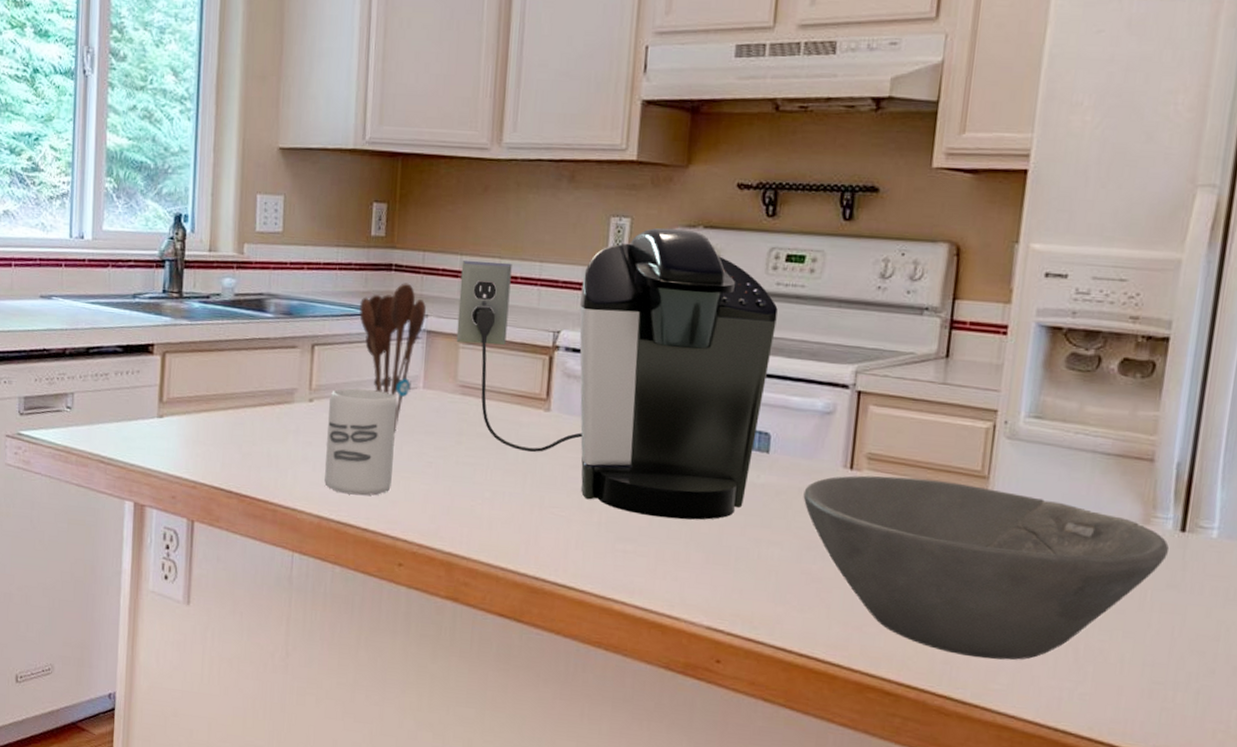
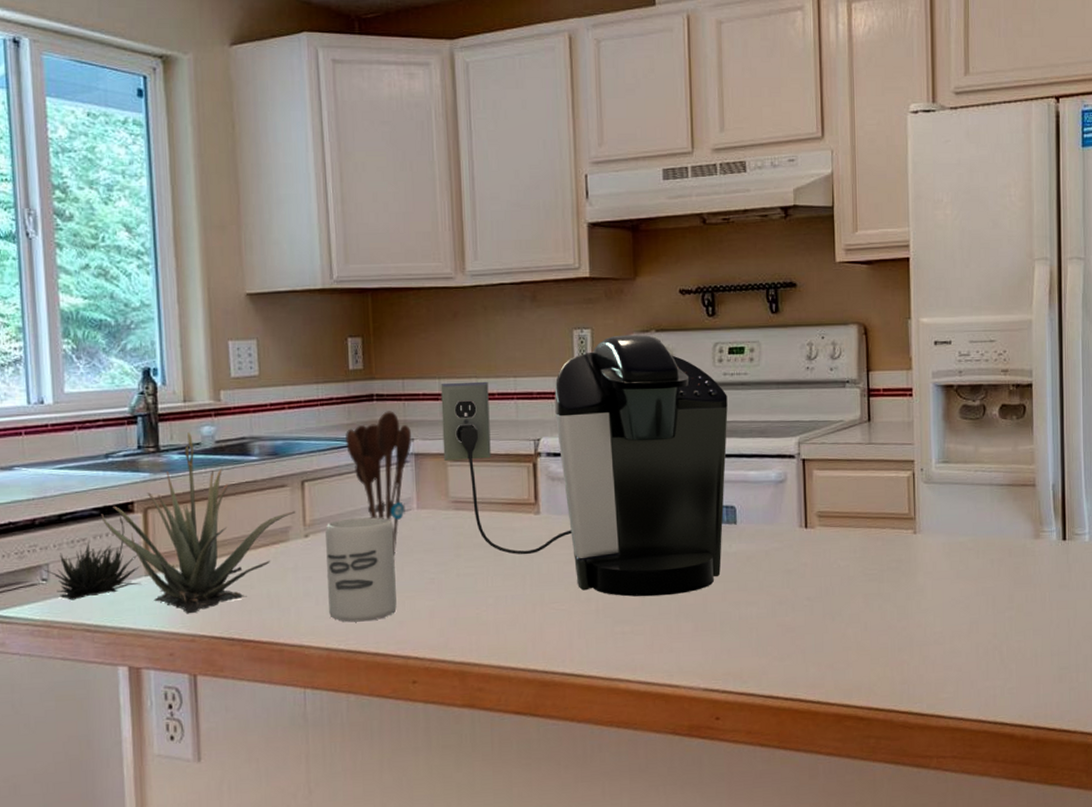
succulent plant: none [69,282,304,461] -> present [43,432,296,614]
bowl: present [803,475,1169,660] -> none [770,526,1056,674]

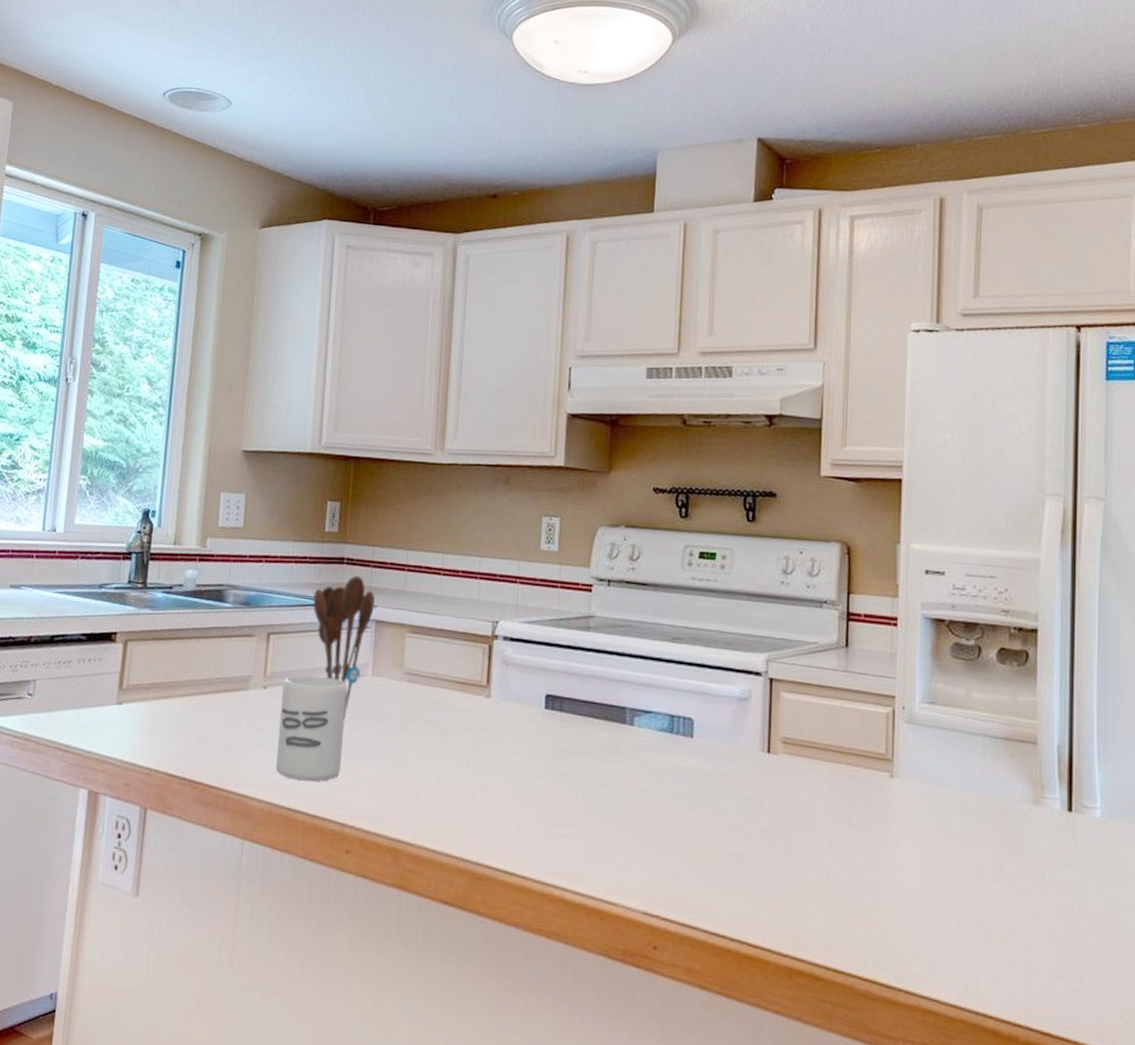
succulent plant: present [43,432,296,614] -> none [30,573,259,748]
coffee maker: present [440,334,728,597] -> none [402,526,694,804]

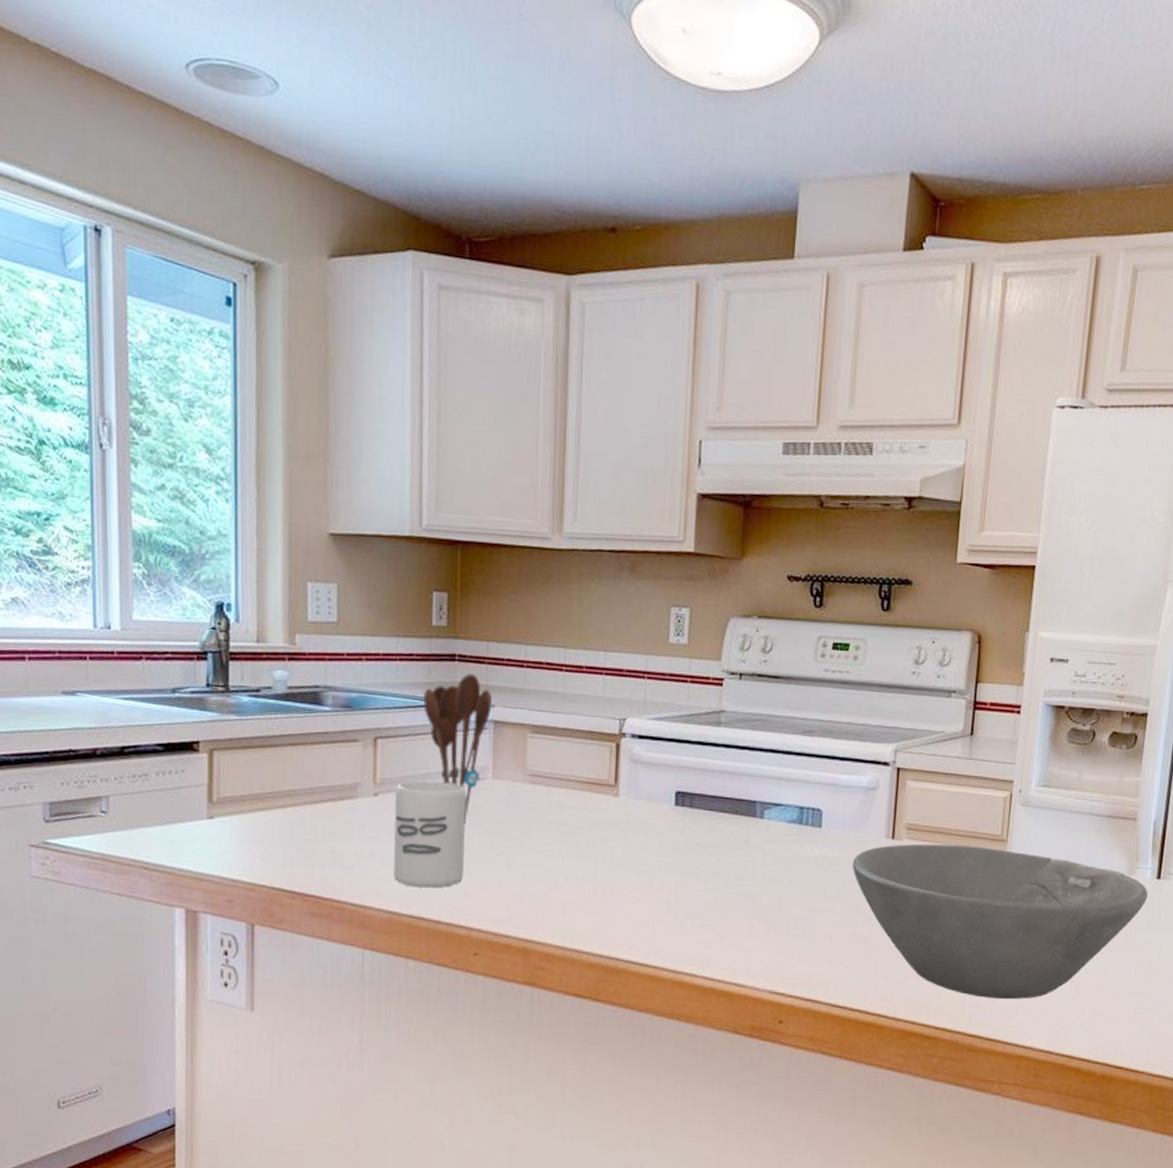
bowl: none [726,759,1059,942] -> present [852,844,1148,1000]

